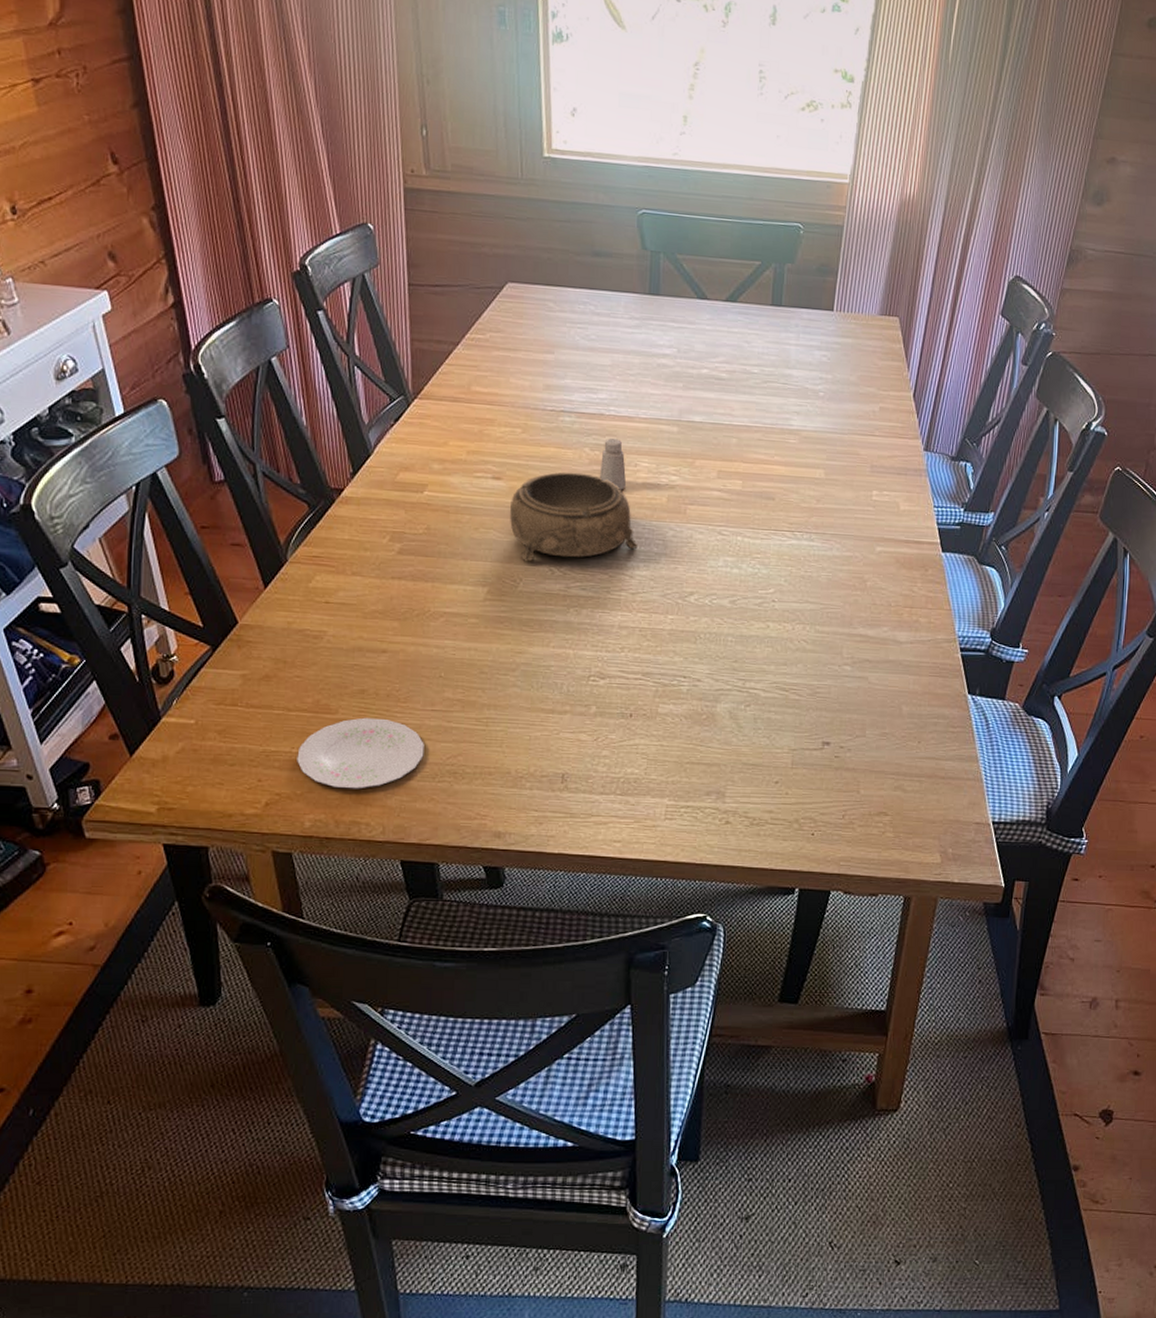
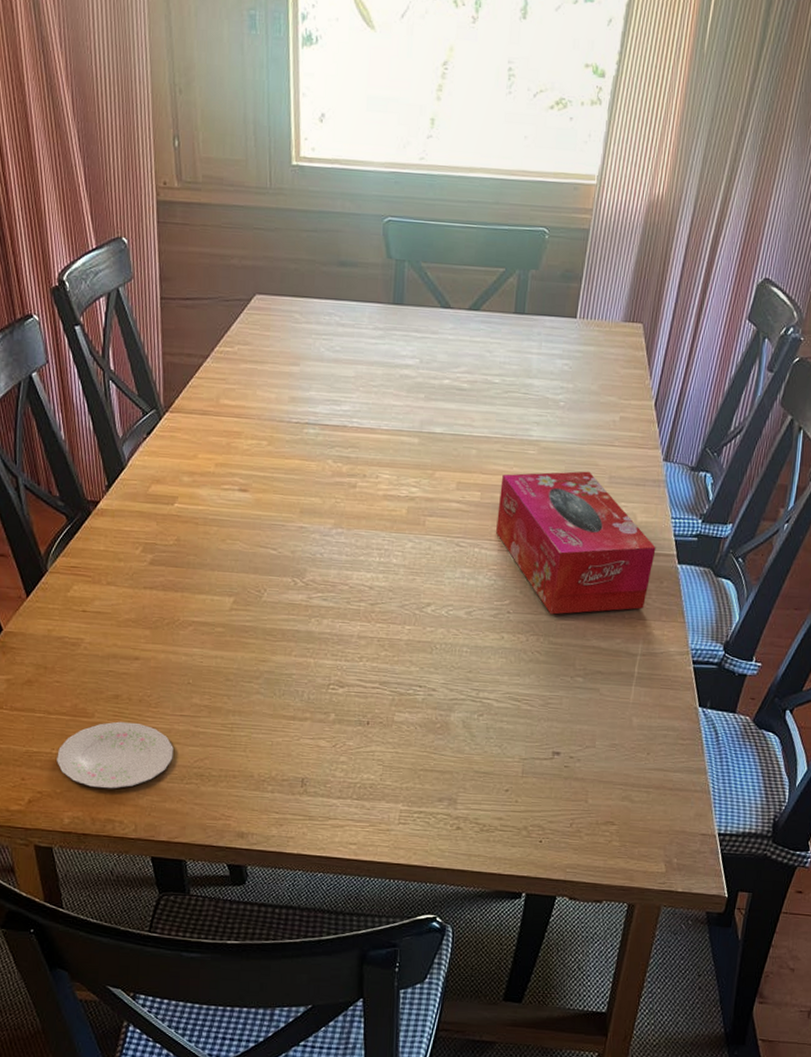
decorative bowl: present [510,472,638,562] -> none [255,484,378,573]
saltshaker: present [600,438,627,490] -> none [342,450,368,502]
tissue box: none [759,460,920,603] -> present [496,471,656,615]

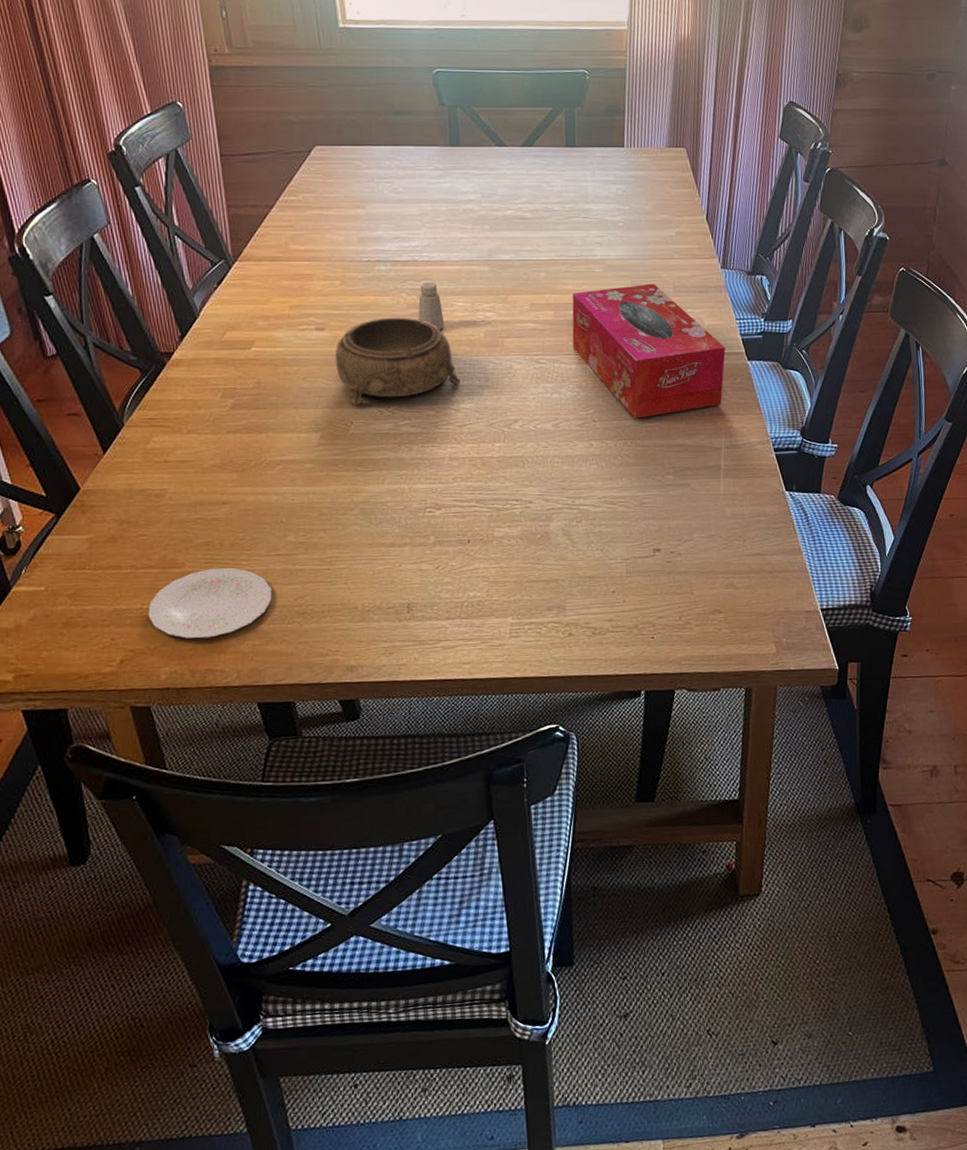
decorative bowl: none [255,484,378,573] -> present [335,317,461,406]
saltshaker: none [342,450,368,502] -> present [418,283,445,330]

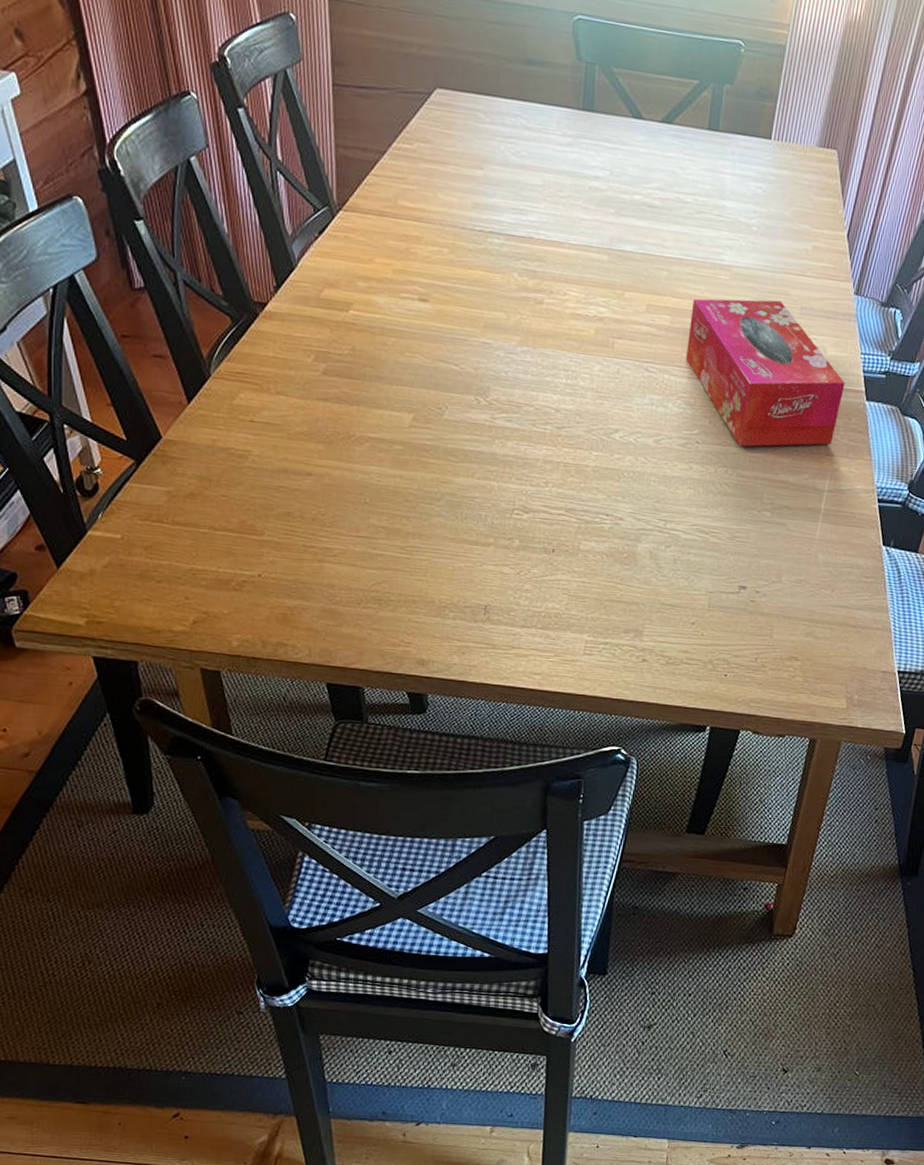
plate: present [148,567,272,639] -> none [223,540,350,612]
decorative bowl: present [335,317,461,406] -> none [436,297,565,390]
saltshaker: present [418,283,445,330] -> none [528,264,555,320]

